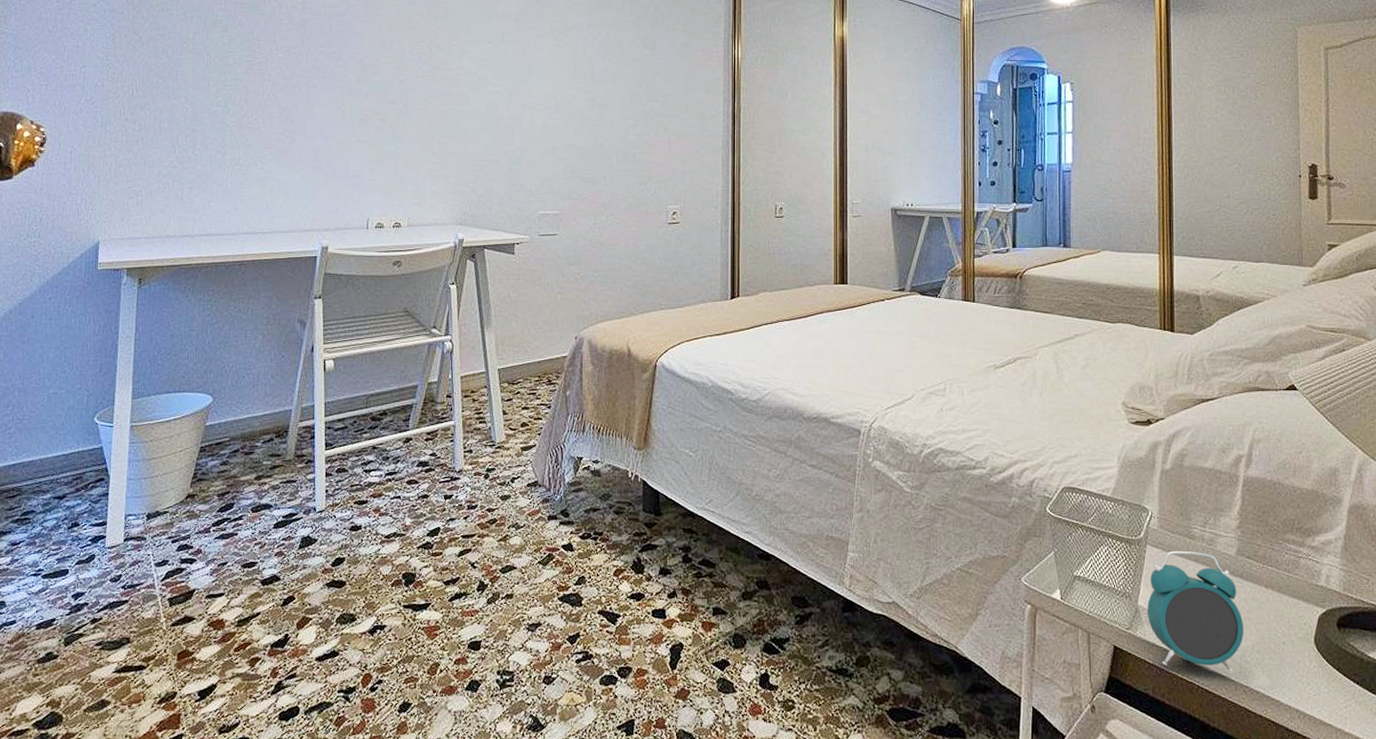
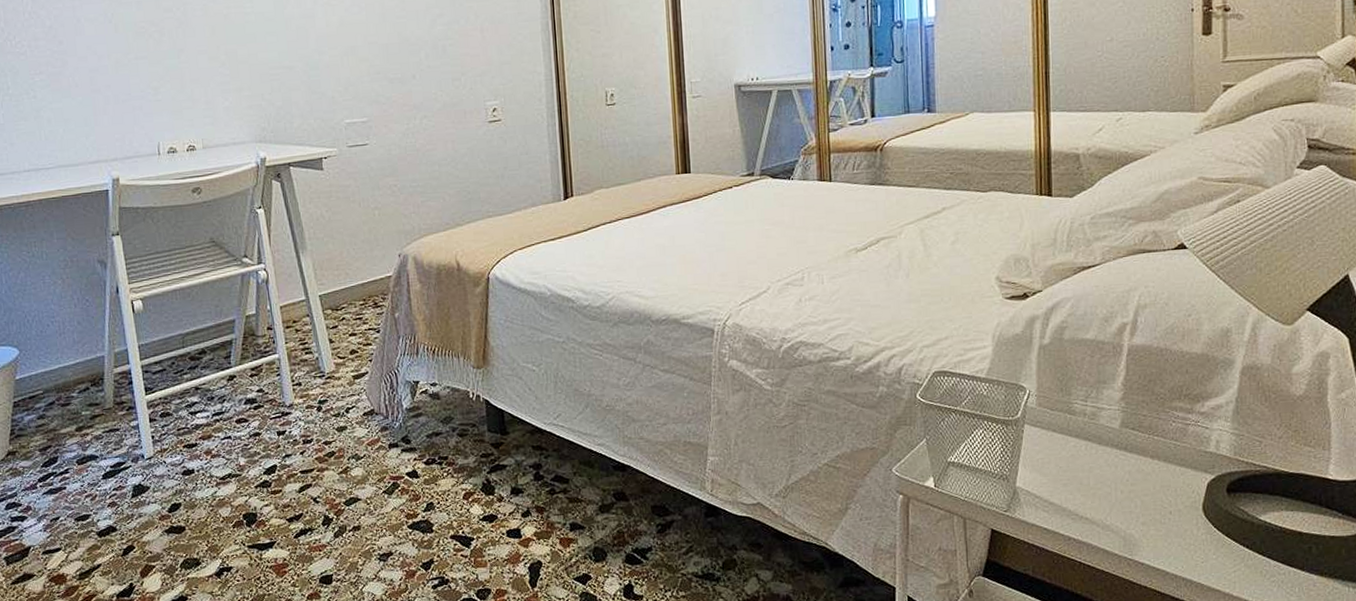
alarm clock: present [1147,550,1244,673] -> none [1026,427,1129,547]

